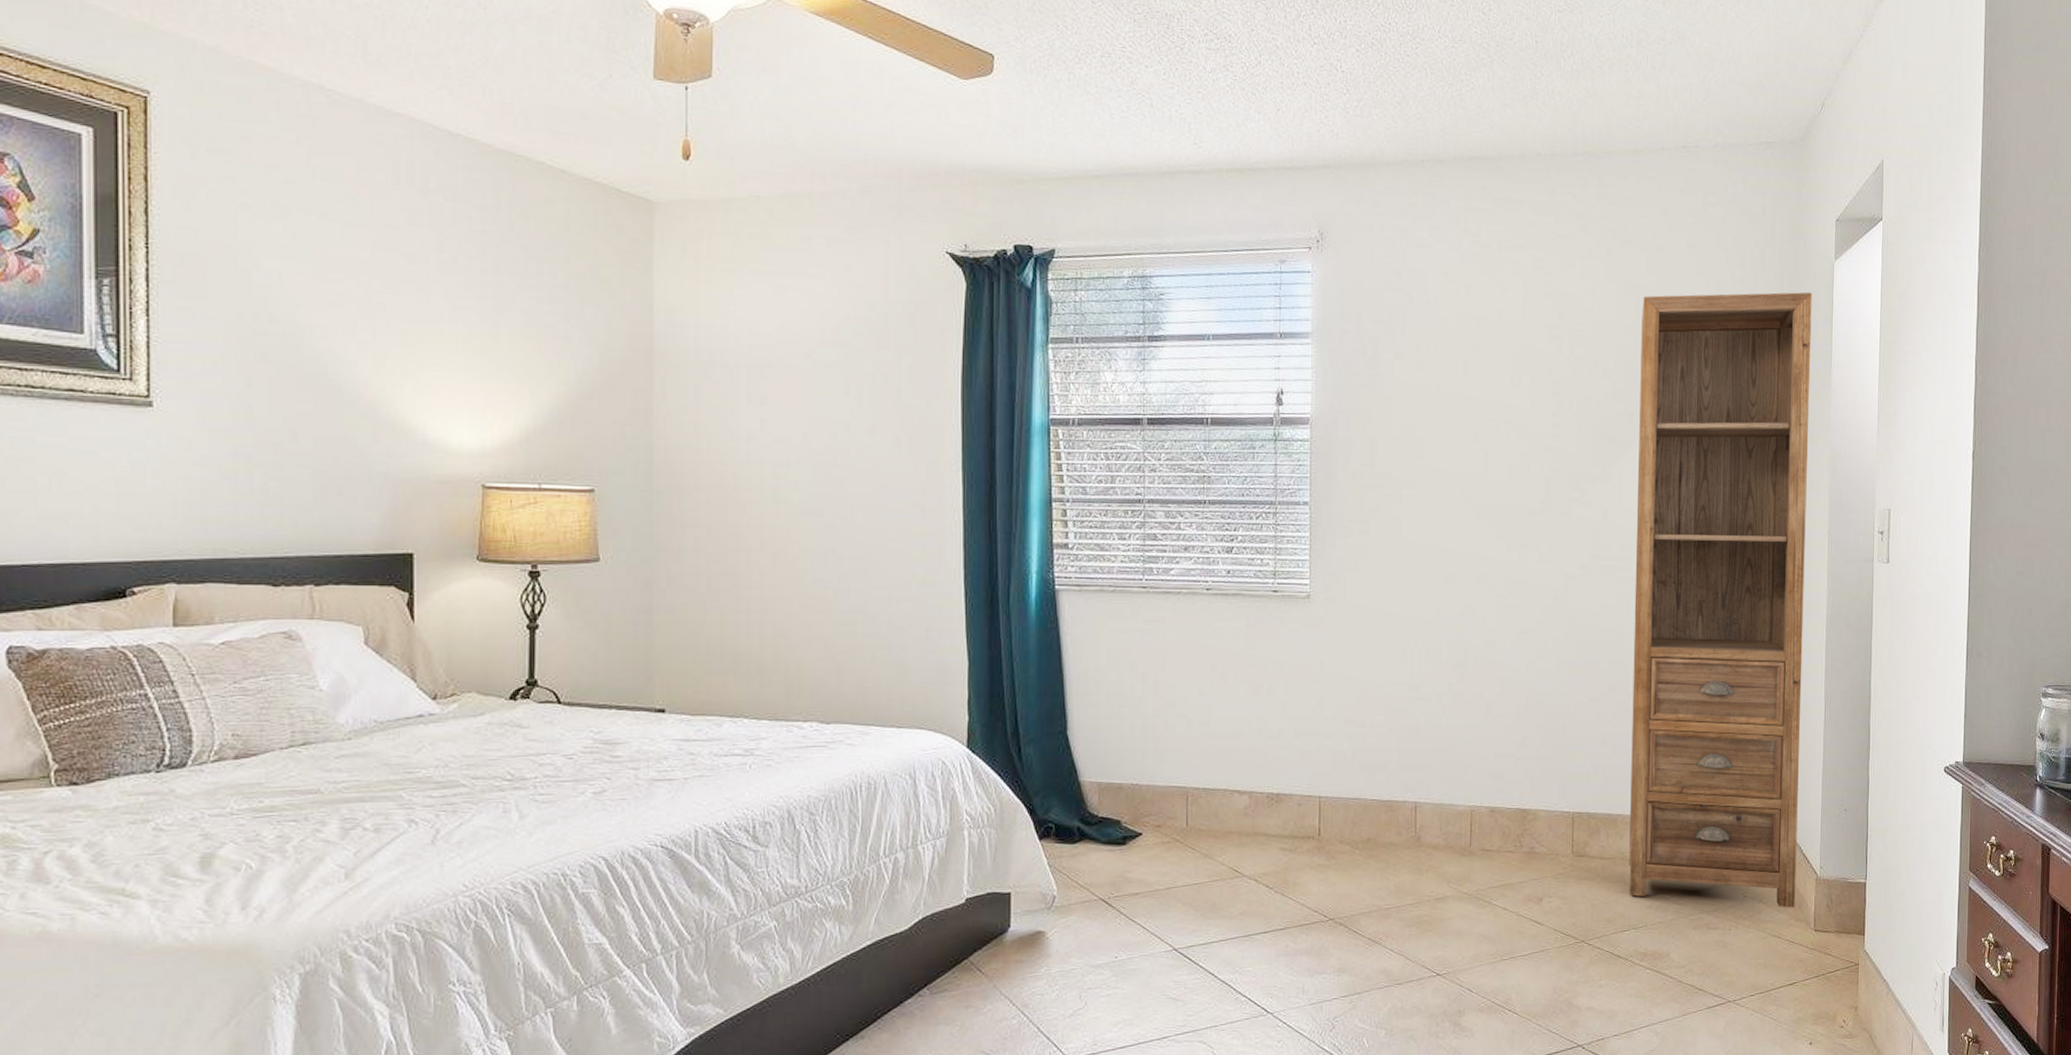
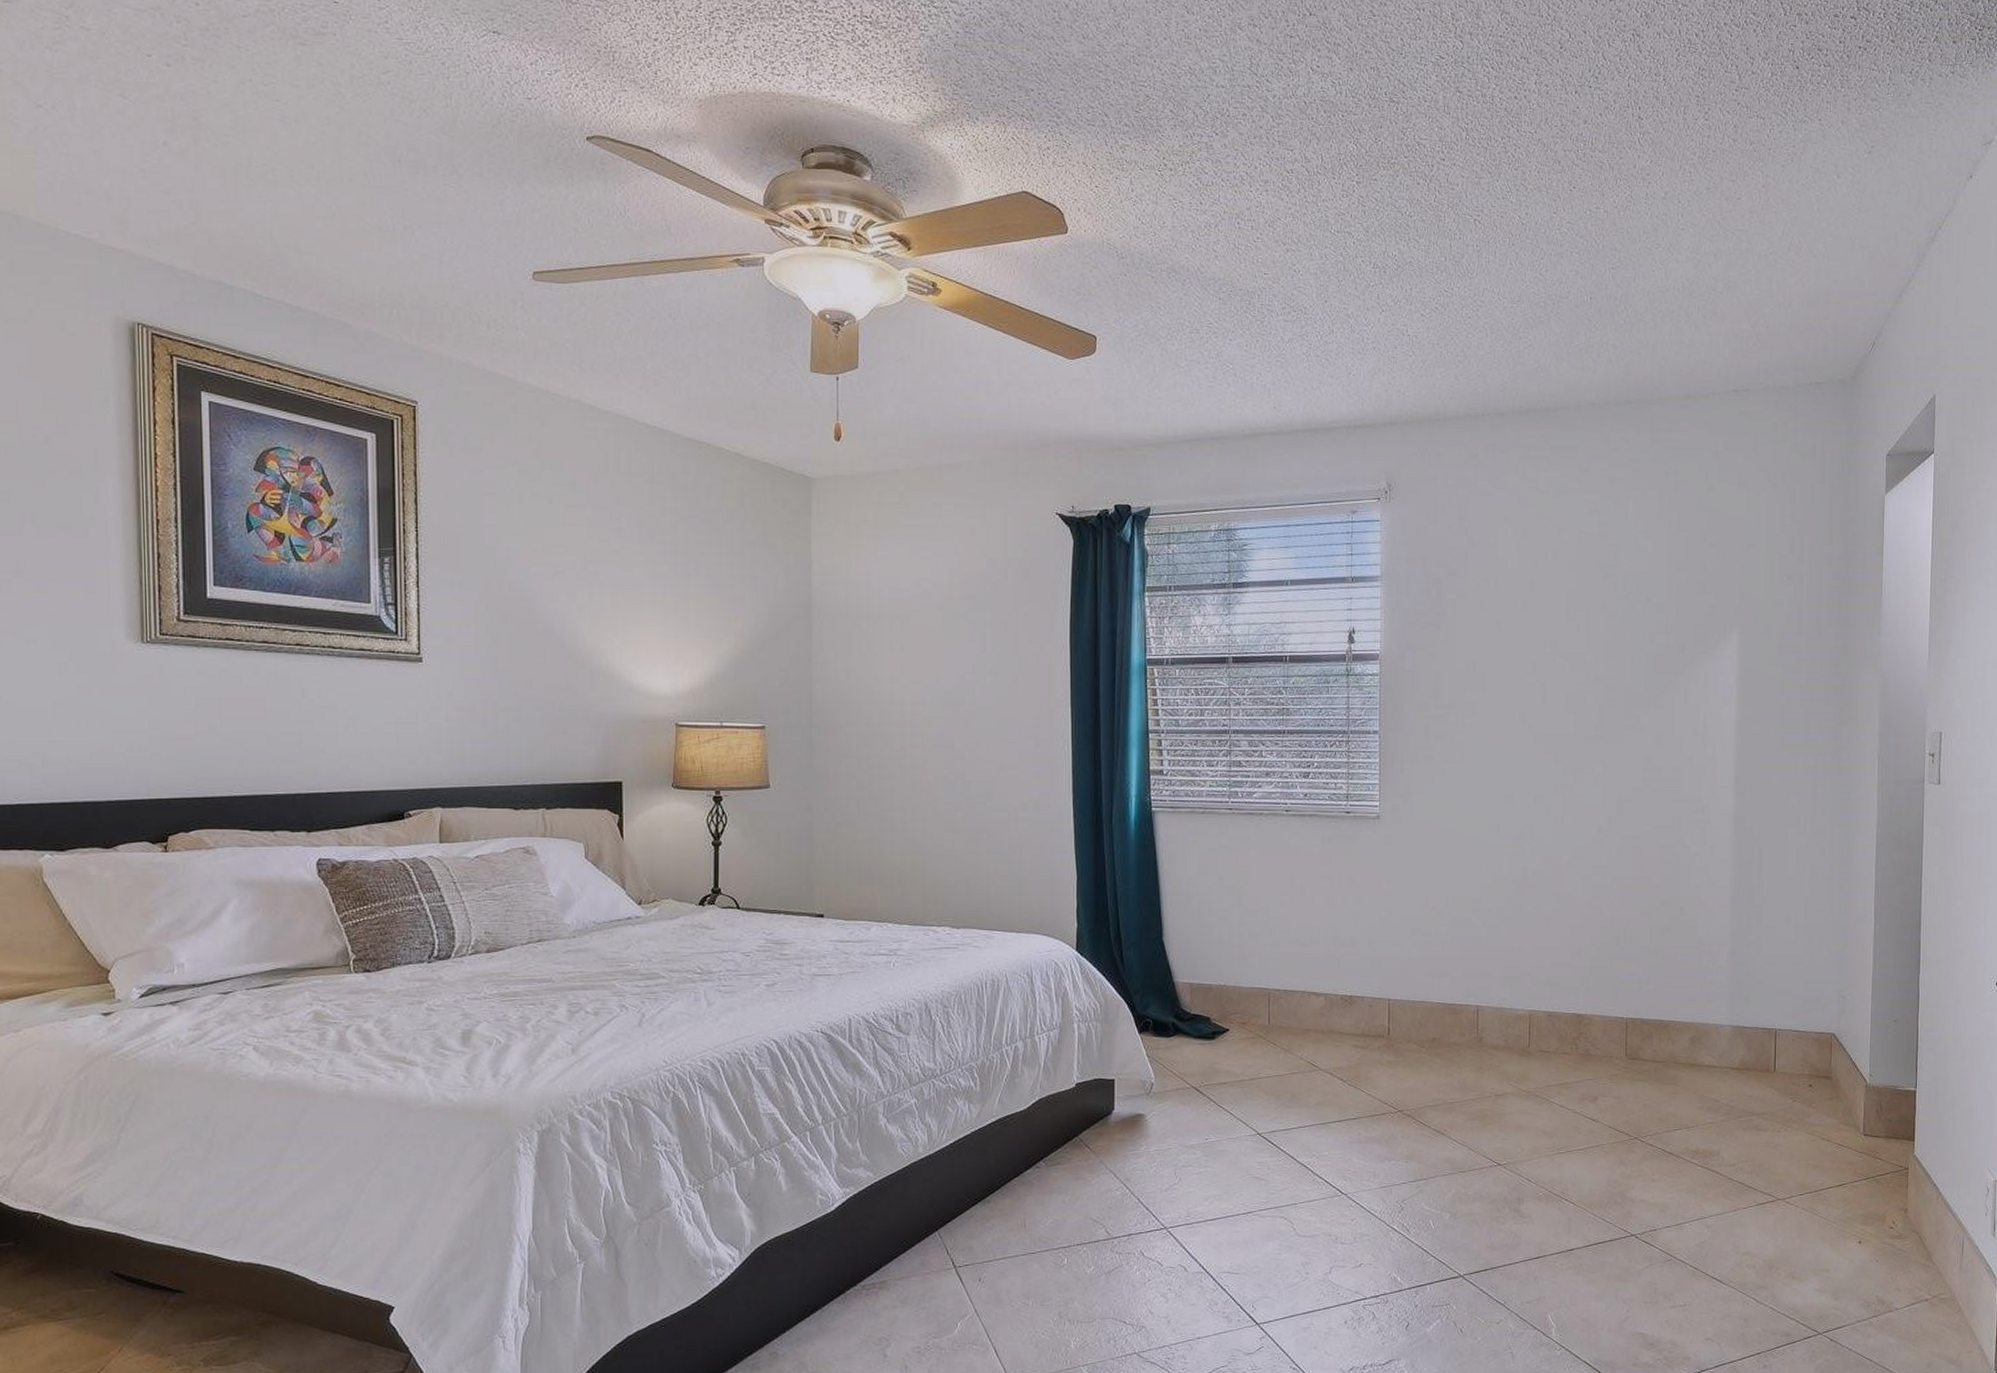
shelf: present [1629,292,1812,908] -> none [1681,524,1863,1113]

